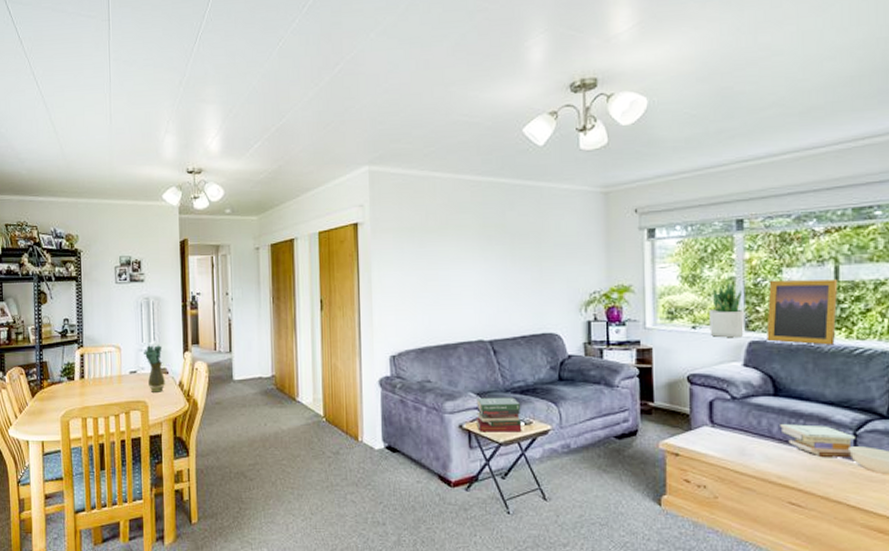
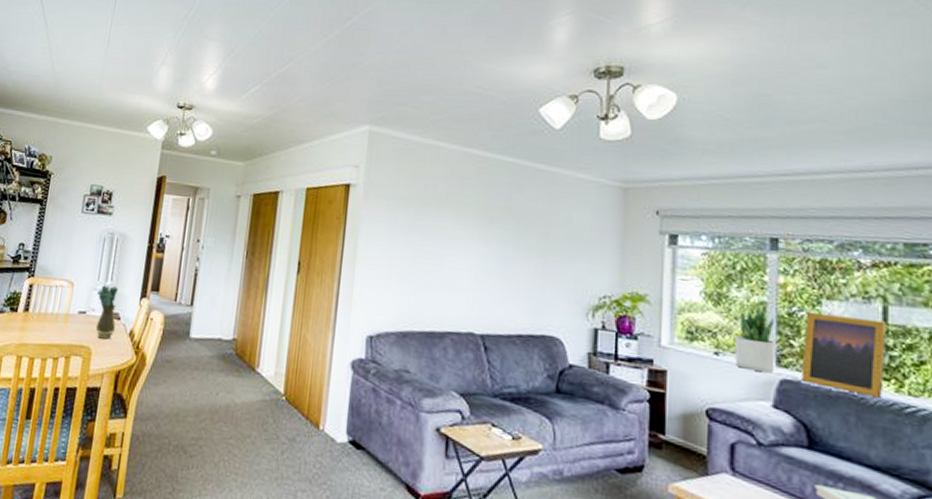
books: present [475,397,522,432] -> none [455,398,510,448]

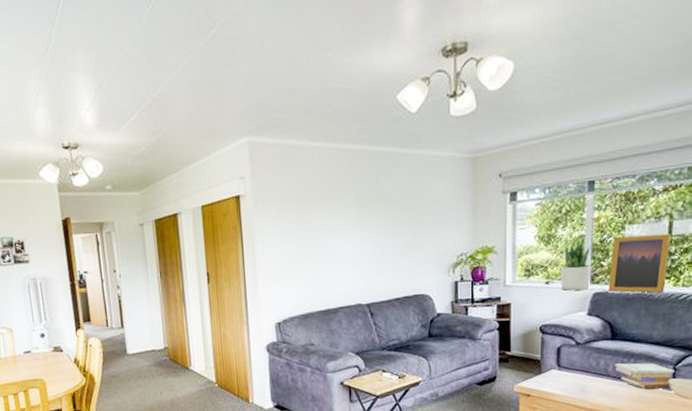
vase: present [96,282,119,340] -> none [36,323,61,370]

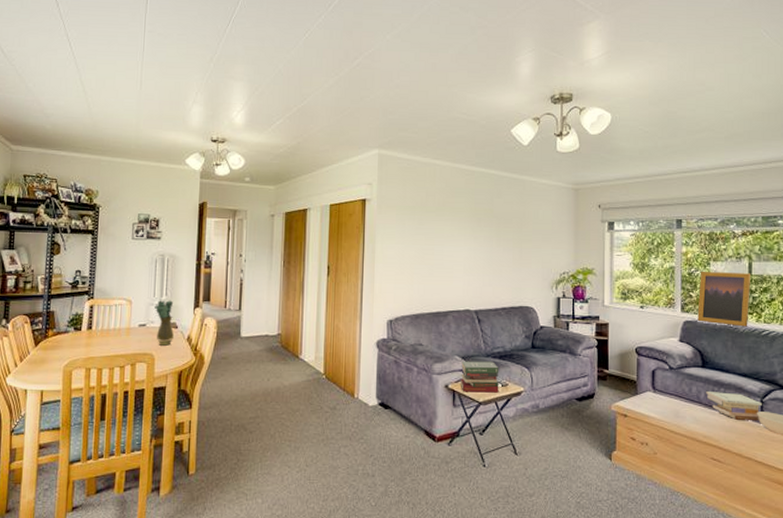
vase: none [36,323,61,370] -> present [155,298,174,346]
books: none [355,354,396,387] -> present [460,361,499,393]
planter: present [560,241,591,292] -> none [654,272,680,318]

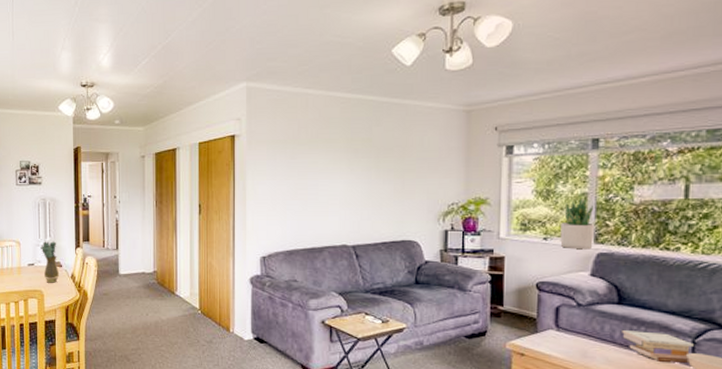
books: present [460,361,499,393] -> none [337,297,379,329]
planter: none [654,272,680,318] -> present [560,199,595,250]
picture frame: present [697,272,751,327] -> none [614,197,688,259]

